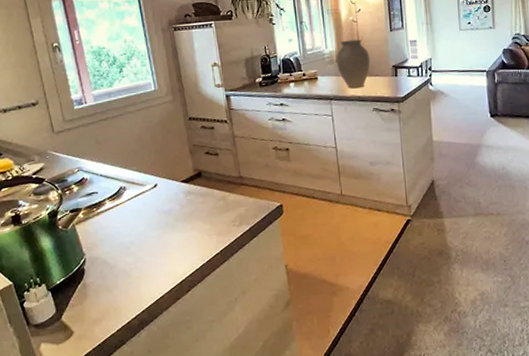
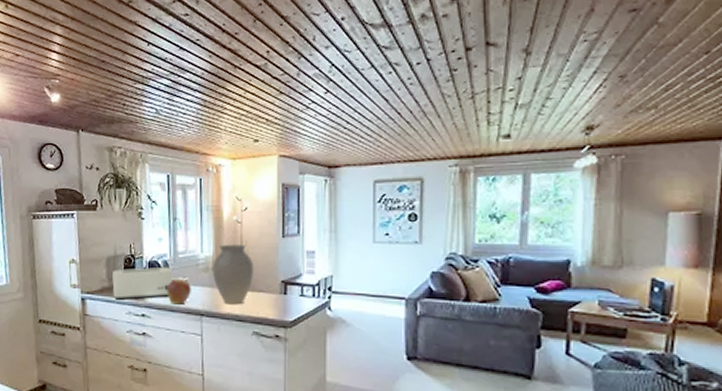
toaster: none [252,62,305,94] -> present [112,267,174,300]
fruit: none [300,68,320,93] -> present [167,276,191,305]

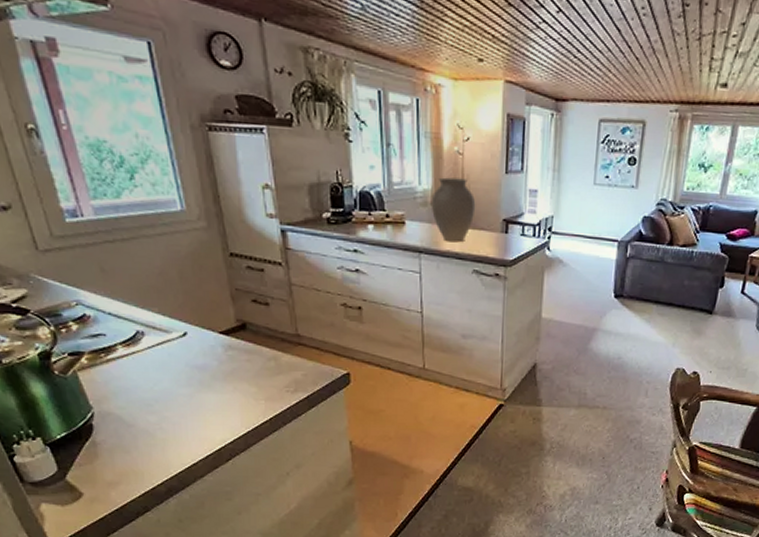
toaster: present [112,267,174,300] -> none [317,198,389,234]
fruit: present [167,276,191,305] -> none [381,209,408,241]

